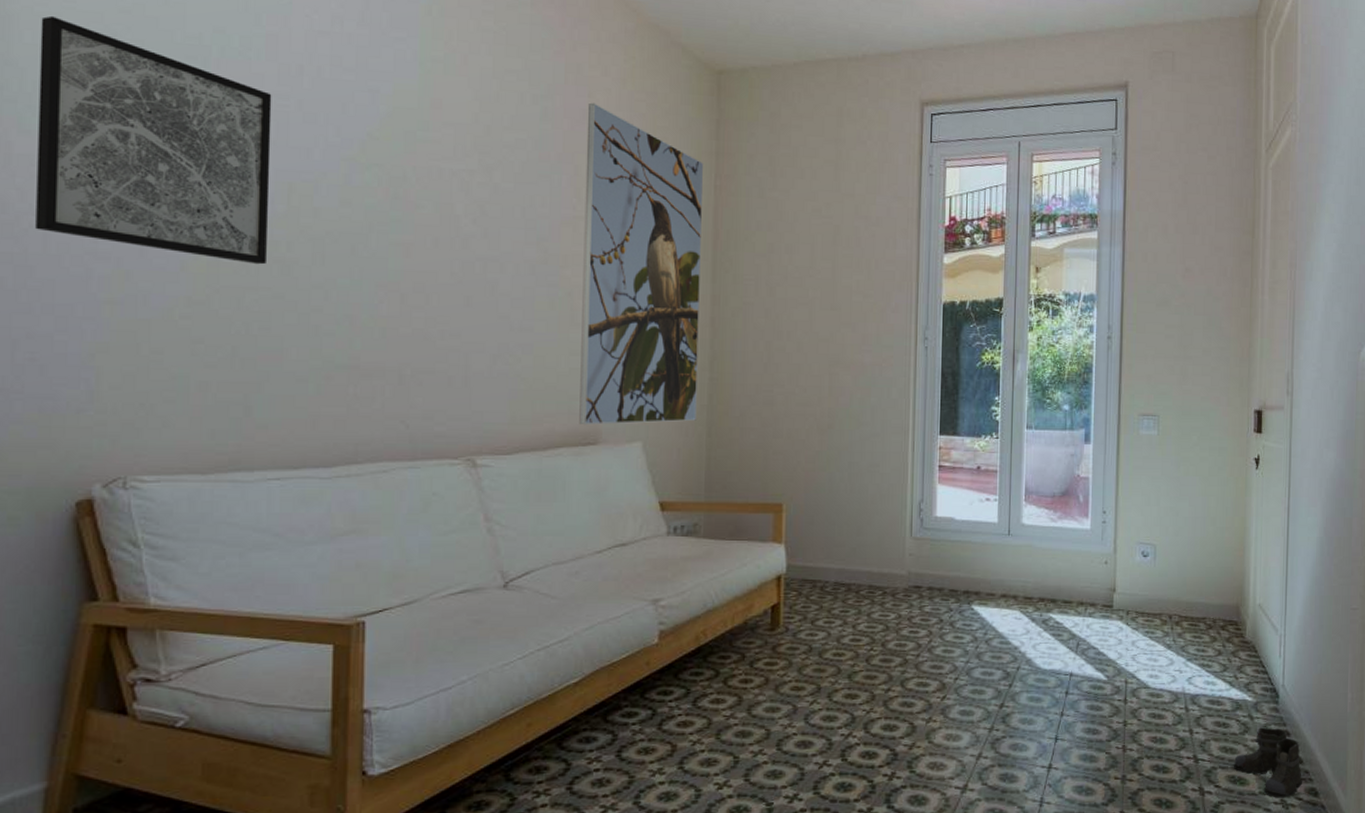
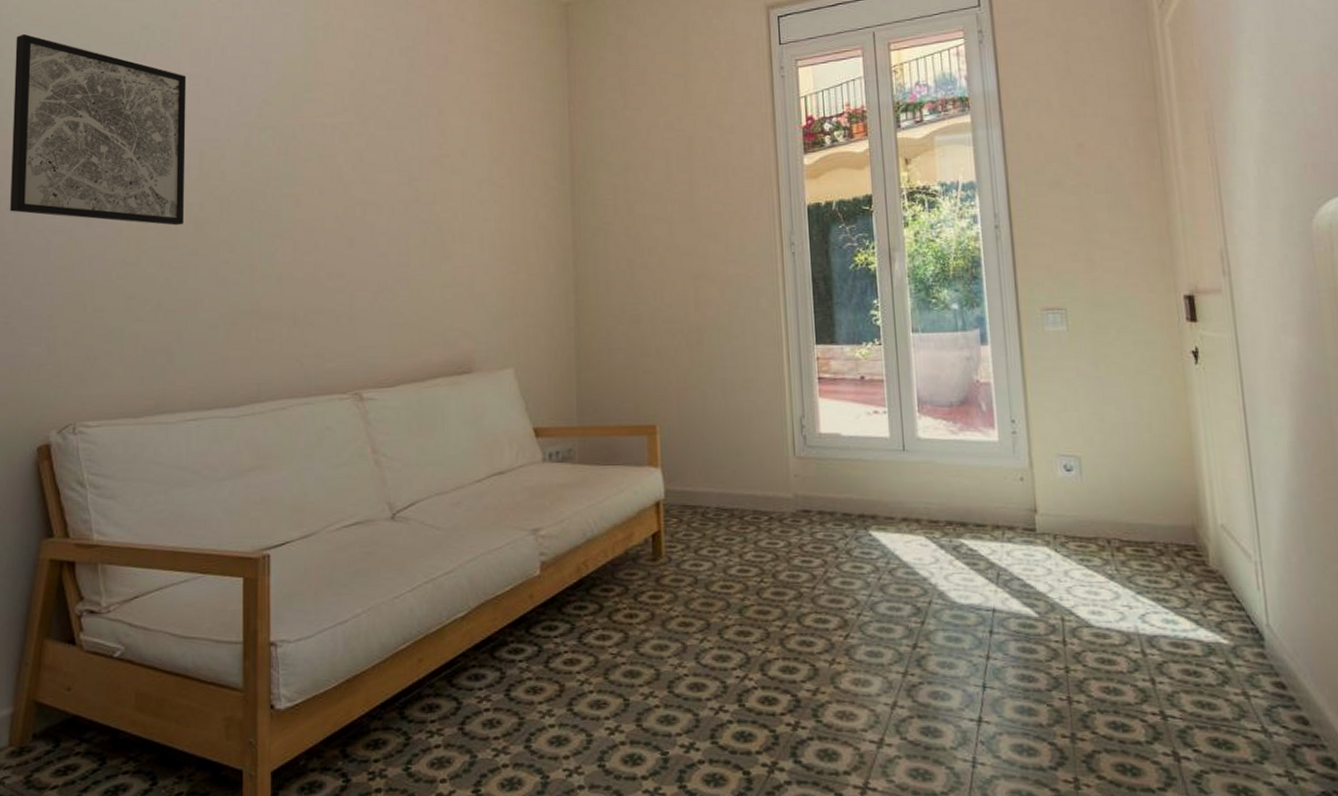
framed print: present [579,102,704,425] -> none [448,48,564,354]
boots: present [1234,727,1310,798] -> none [1215,677,1325,769]

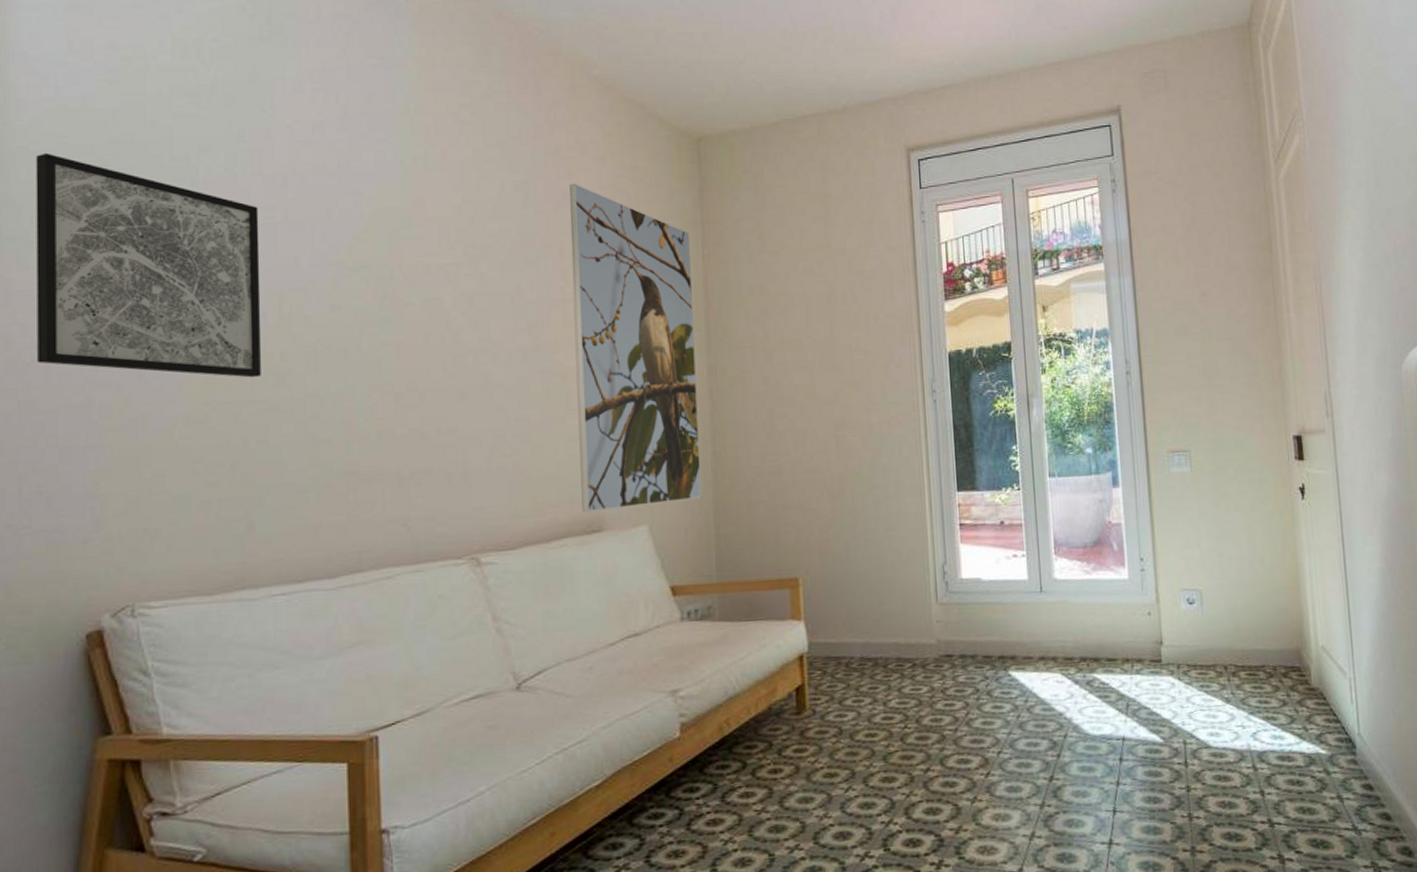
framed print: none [448,48,564,354] -> present [568,183,702,512]

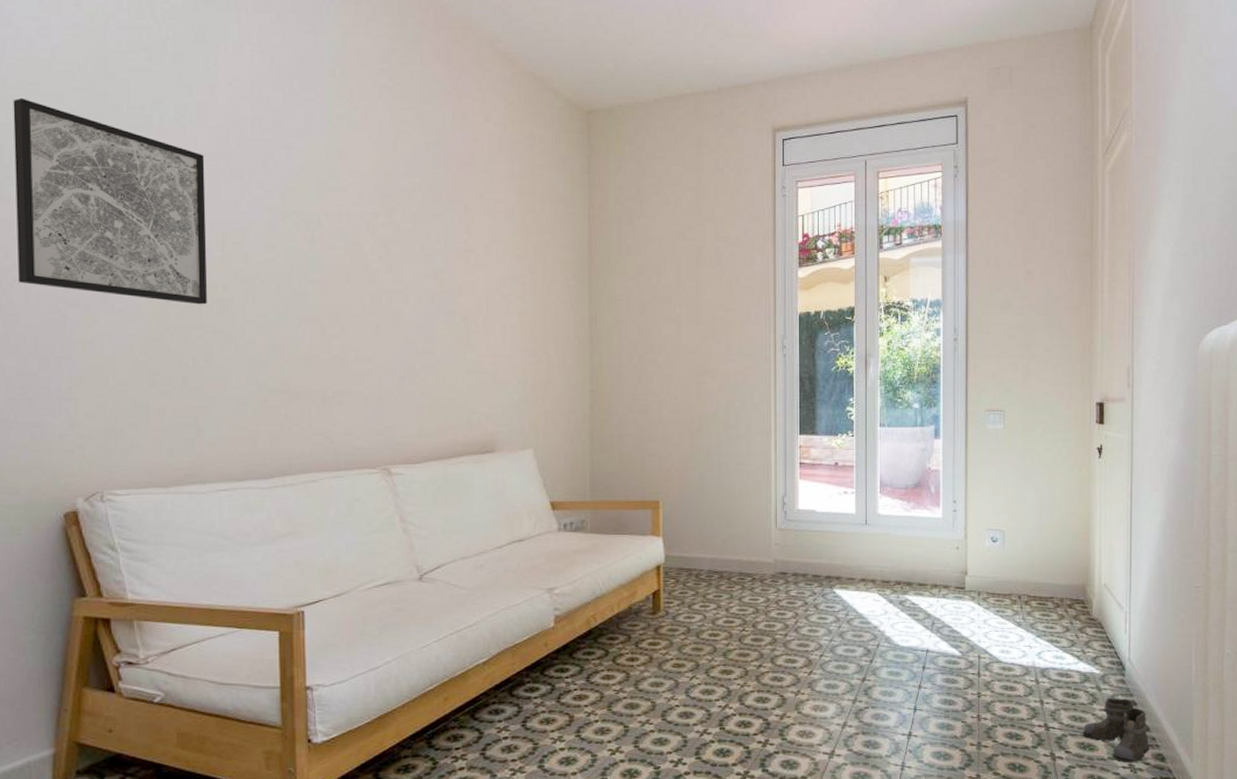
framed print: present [568,183,702,512] -> none [473,146,580,435]
boots: none [1314,782,1403,861] -> present [1083,698,1157,763]

